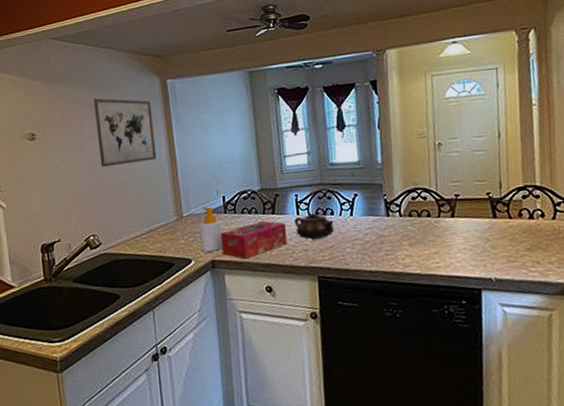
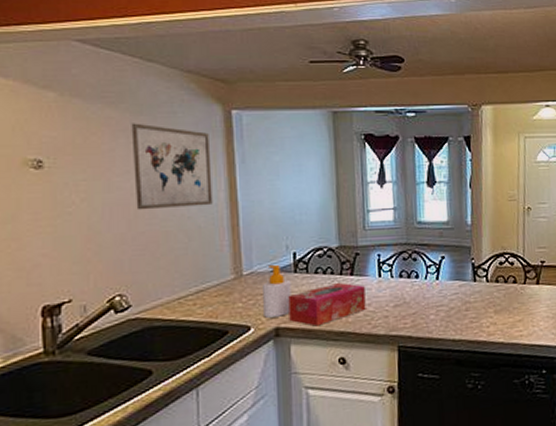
teapot: present [294,213,334,240] -> none [375,276,419,306]

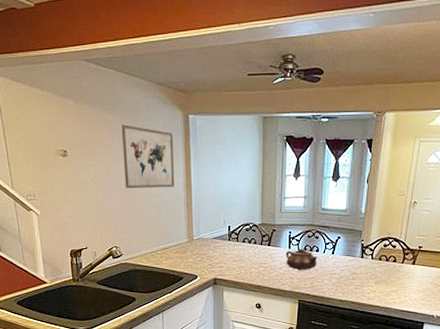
soap bottle: present [263,264,291,318] -> none [207,233,226,271]
tissue box: present [288,283,366,327] -> none [223,251,278,280]
teapot: none [375,276,419,306] -> present [286,249,318,271]

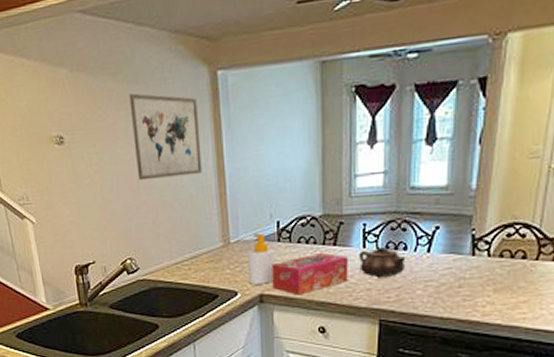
soap bottle: none [207,233,226,271] -> present [248,233,275,285]
tissue box: none [223,251,278,280] -> present [272,253,348,295]

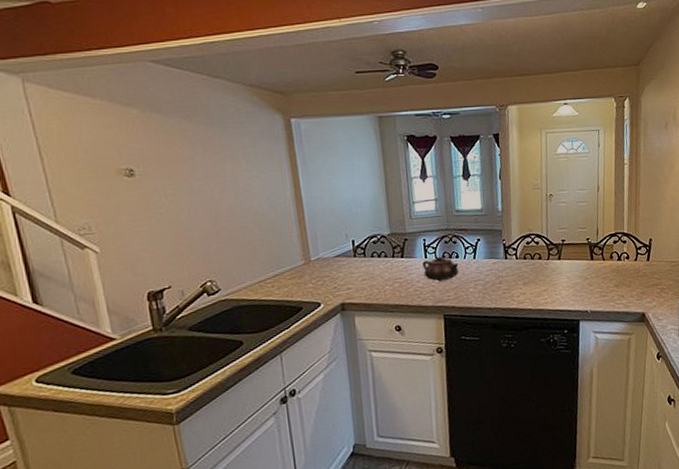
wall art: present [129,93,202,181] -> none [205,133,281,209]
soap bottle: present [248,233,275,285] -> none [328,250,353,296]
tissue box: present [272,253,348,295] -> none [350,264,416,301]

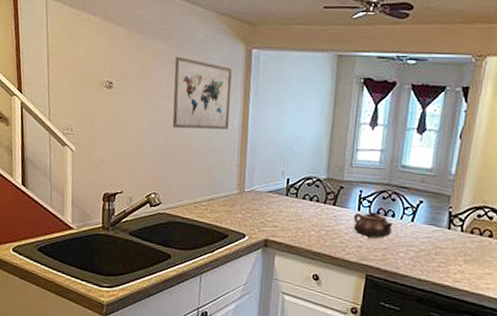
wall art: none [205,133,281,209] -> present [172,56,232,130]

